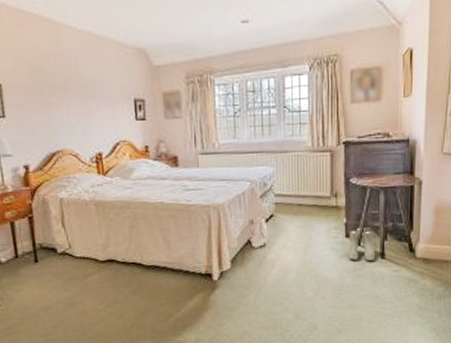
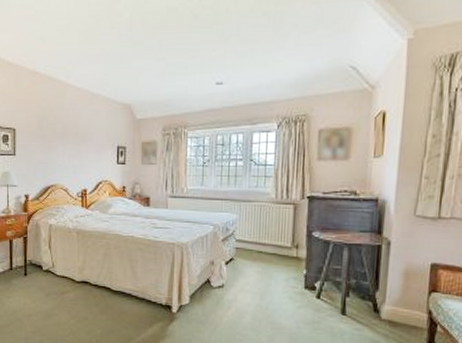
boots: present [348,229,376,262] -> none [306,281,336,316]

